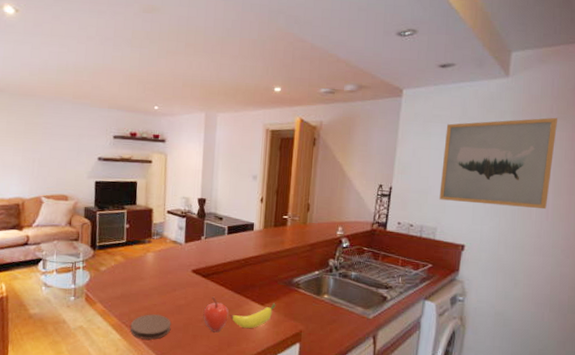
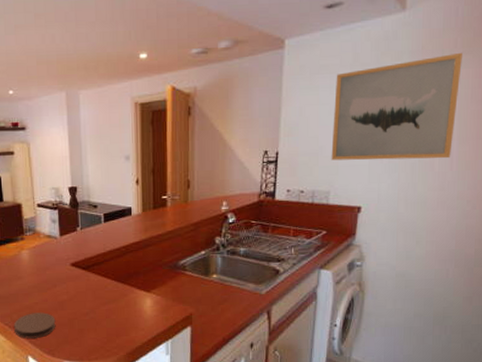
fruit: present [203,296,276,333] -> none [87,288,163,325]

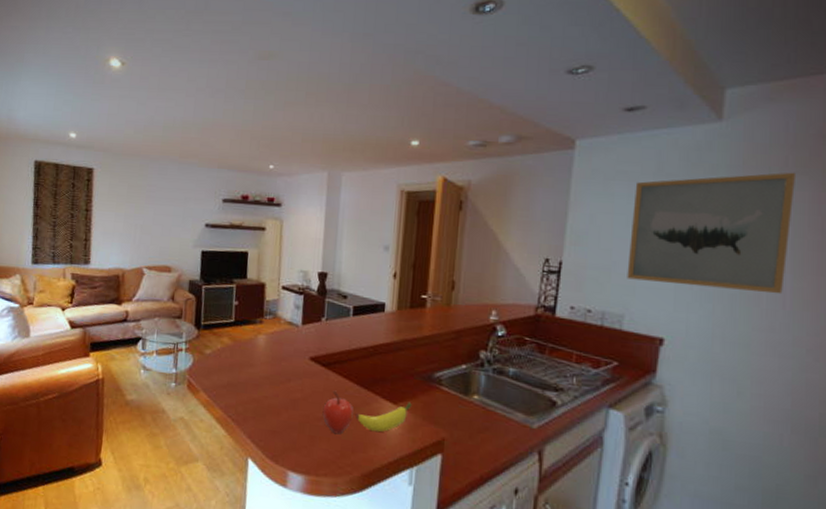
coaster: present [14,312,56,339] -> none [237,407,285,439]
fruit: none [87,288,163,325] -> present [322,390,412,435]

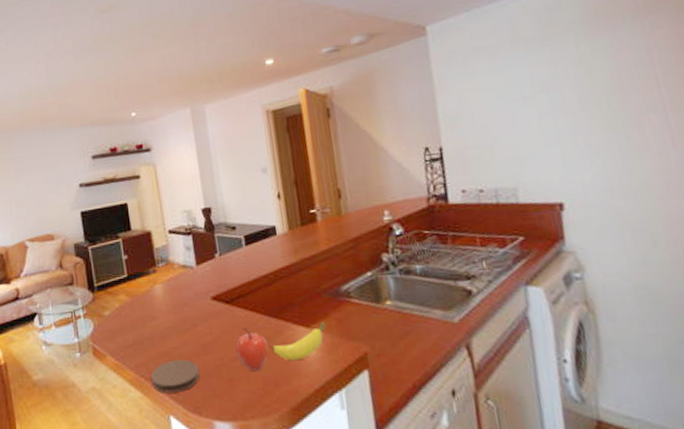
coaster: none [237,407,285,439] -> present [151,359,200,394]
wall art: present [627,172,797,295] -> none [495,12,669,151]

